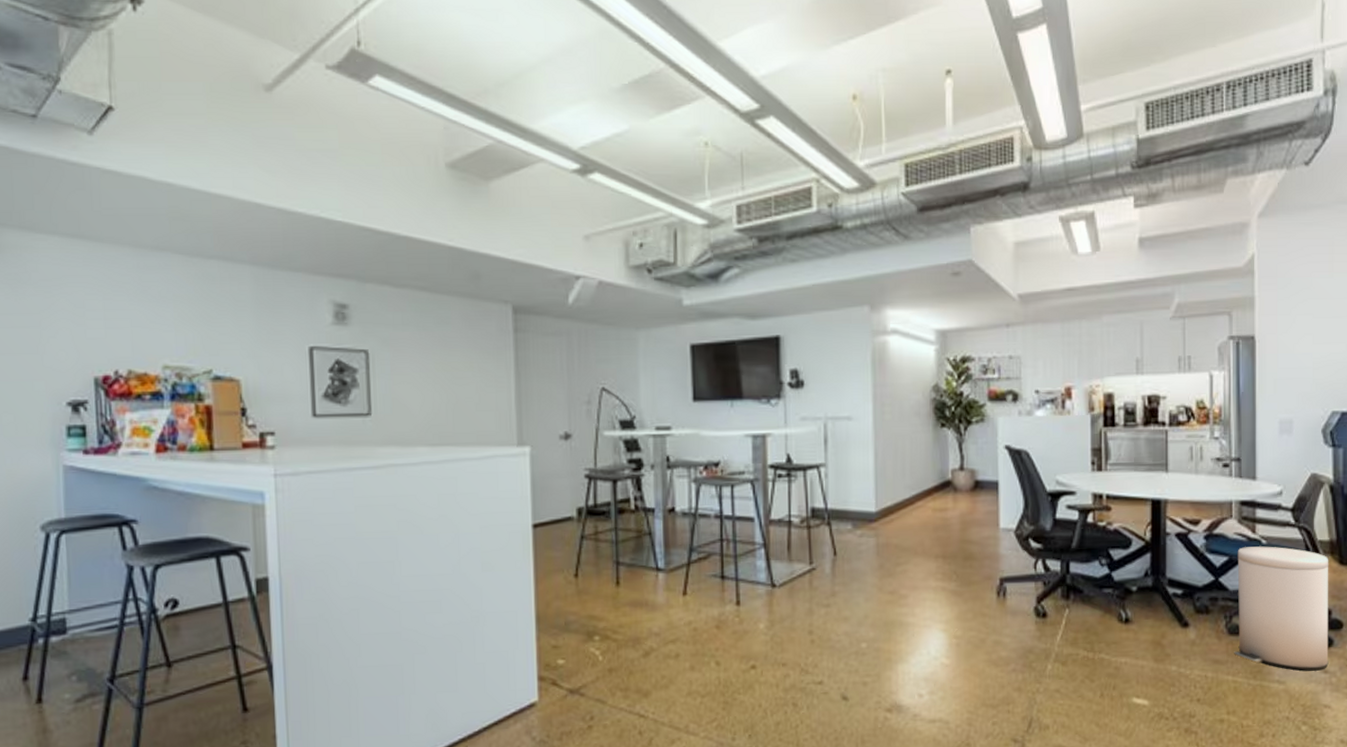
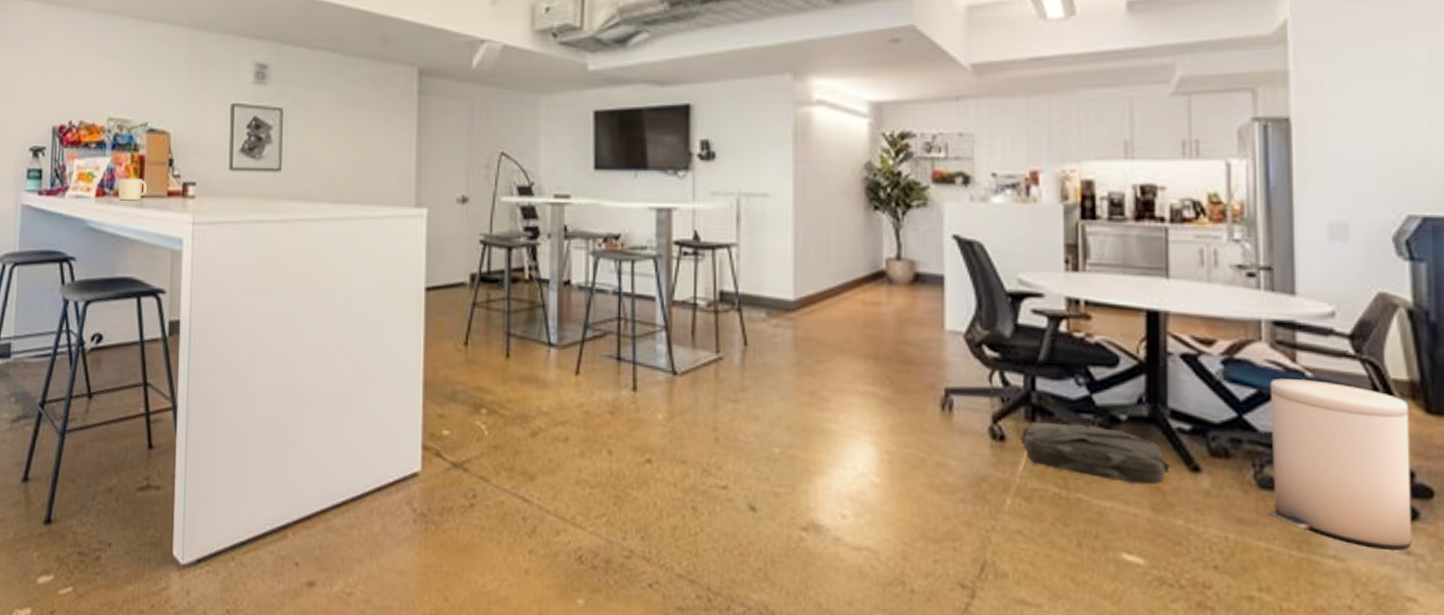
mug: none [181,430,217,456] -> present [118,178,147,201]
briefcase: none [1058,597,1168,642] -> present [1020,421,1171,485]

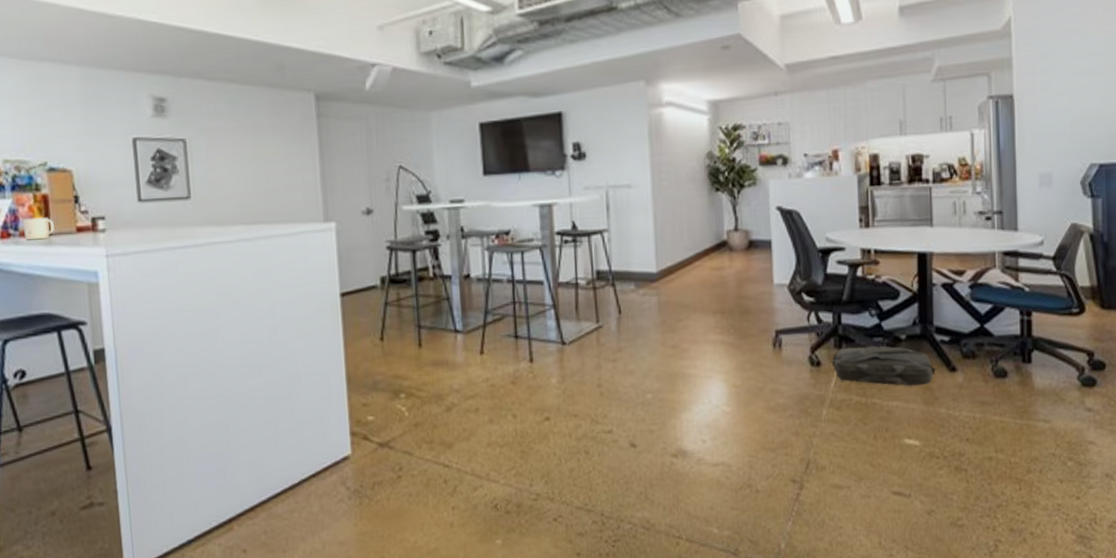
pedal bin: present [1267,378,1413,551] -> none [1000,293,1092,410]

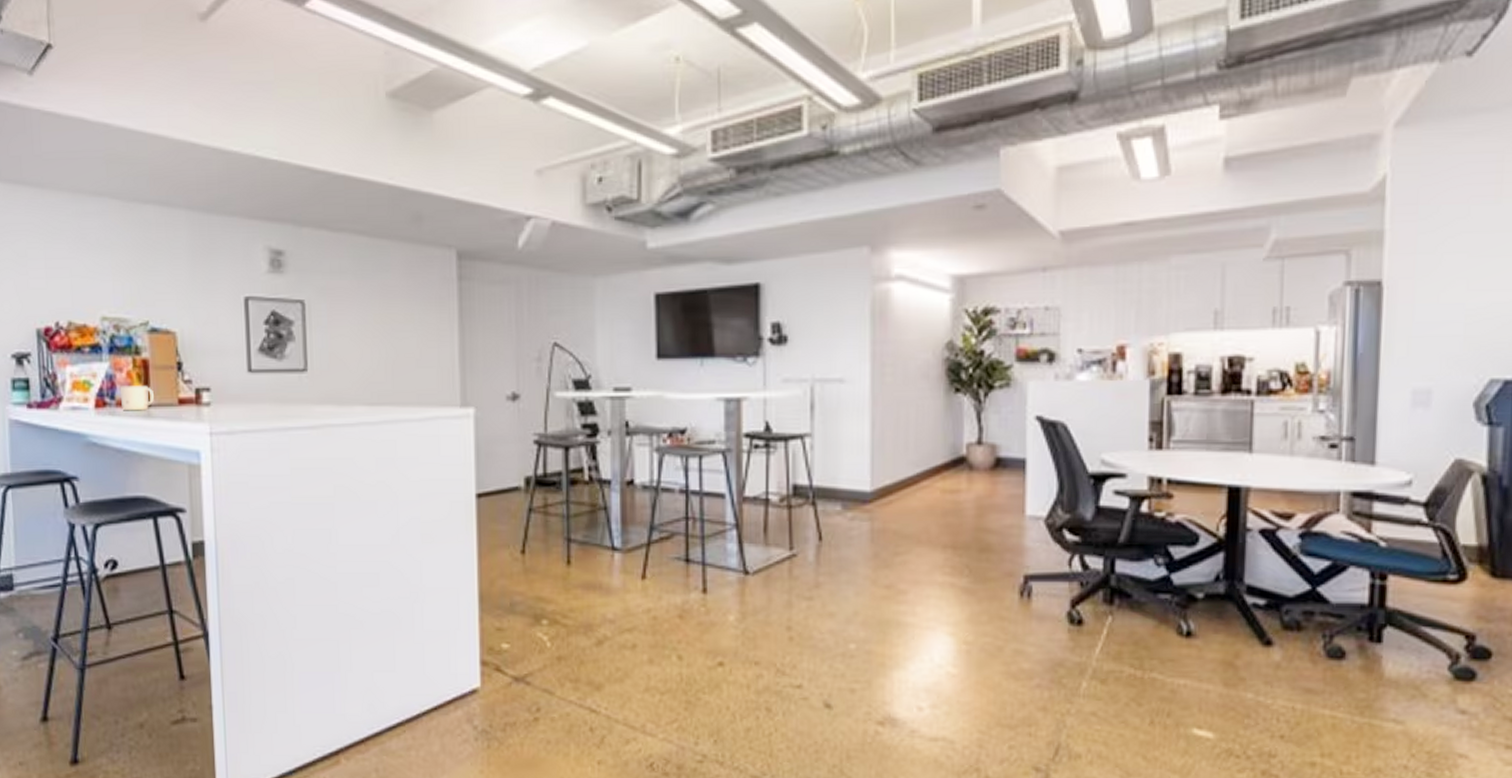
briefcase: present [831,346,937,387] -> none [1097,604,1245,661]

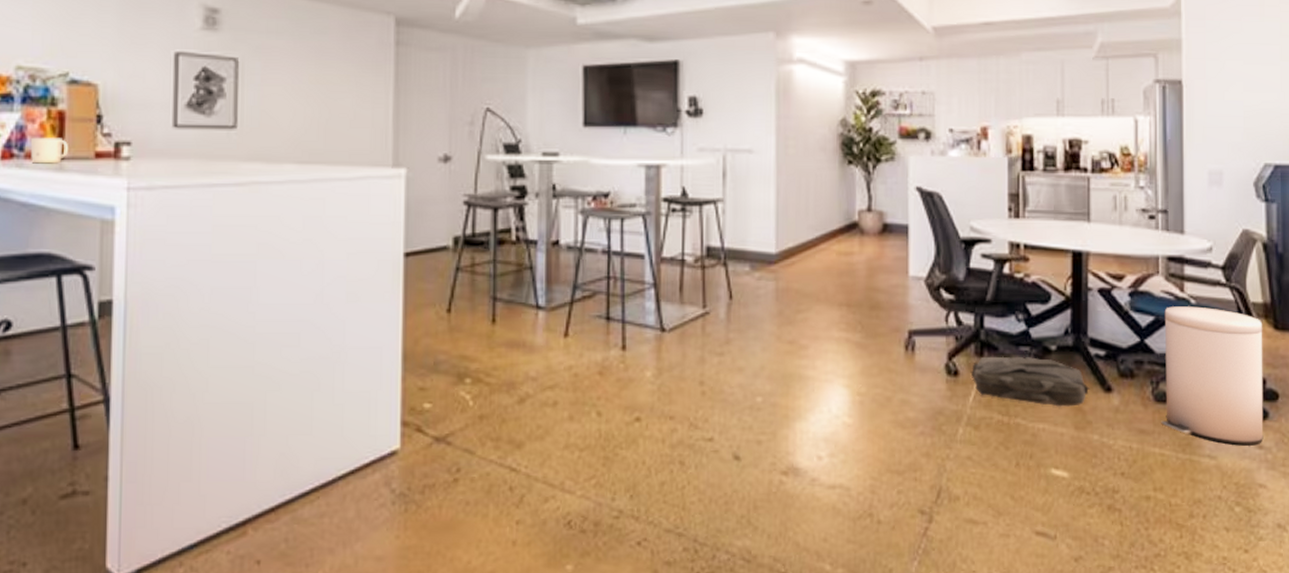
briefcase: none [1097,604,1245,661] -> present [970,356,1090,407]
pedal bin: none [1333,550,1476,710] -> present [1161,306,1264,446]

